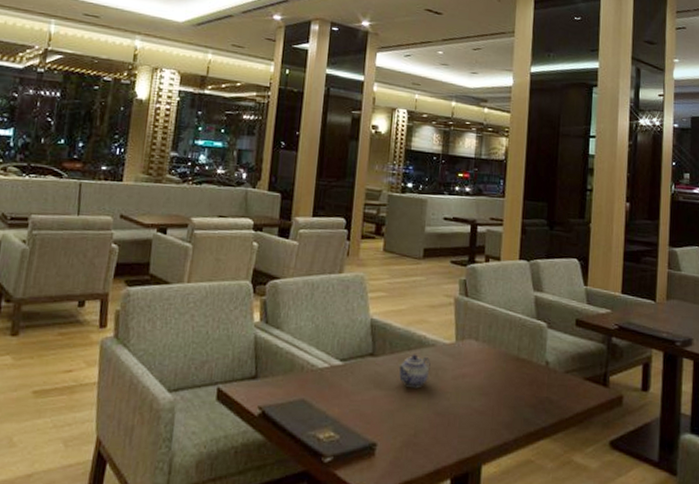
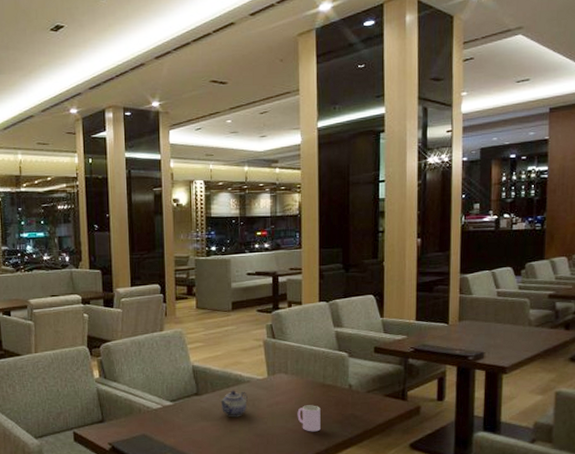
cup: none [485,381,512,416] -> present [297,405,321,432]

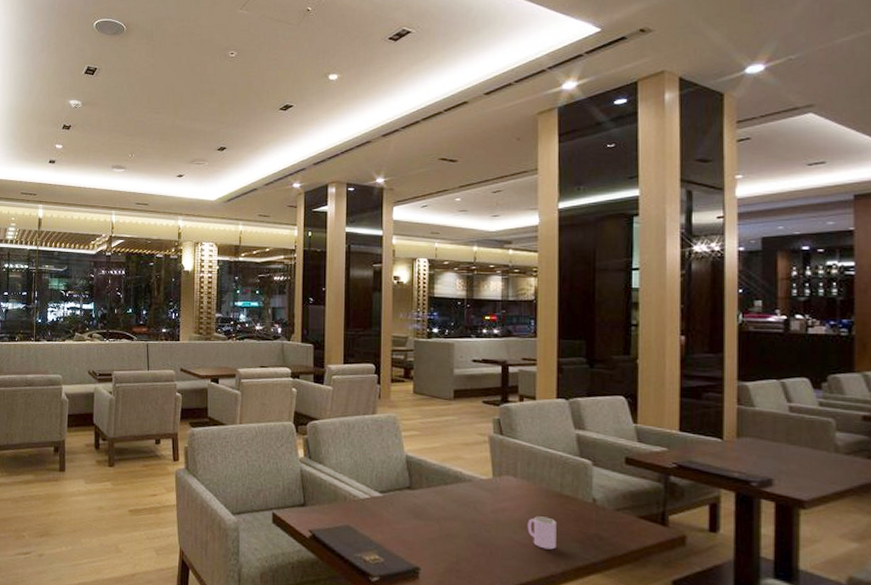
teapot: present [219,390,248,418] -> none [435,488,468,520]

